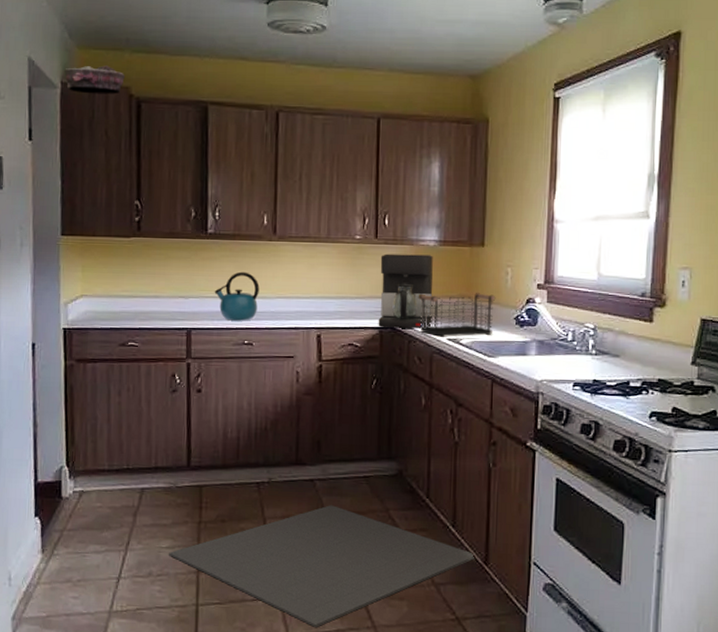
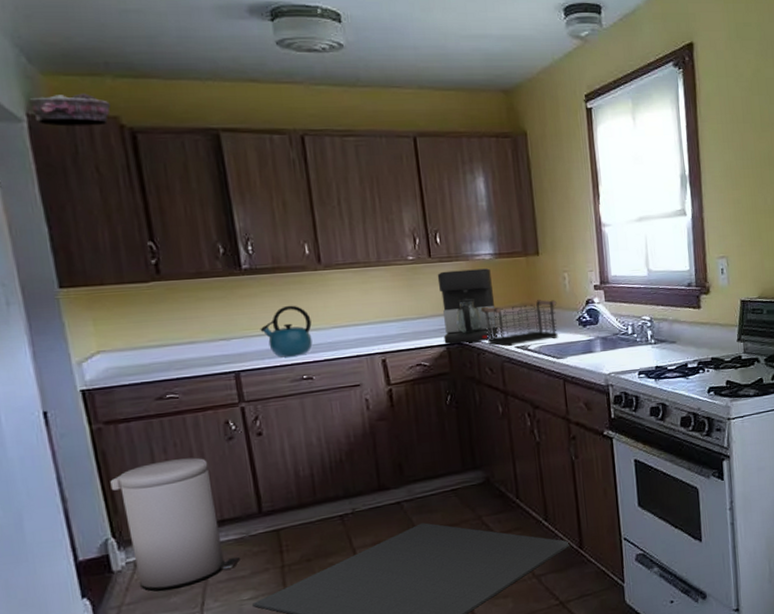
pedal bin: none [72,403,166,524] -> present [110,457,241,592]

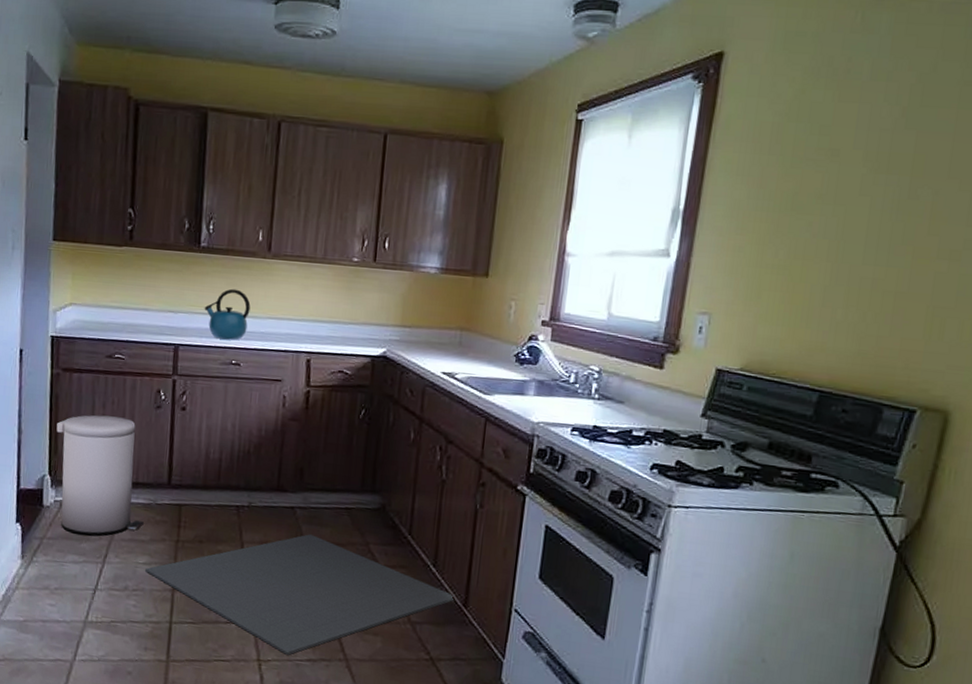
decorative basket: present [29,93,111,127] -> none [63,64,124,96]
coffee maker: present [437,268,498,345] -> none [370,279,433,360]
dish rack: present [480,299,559,346] -> none [414,323,497,372]

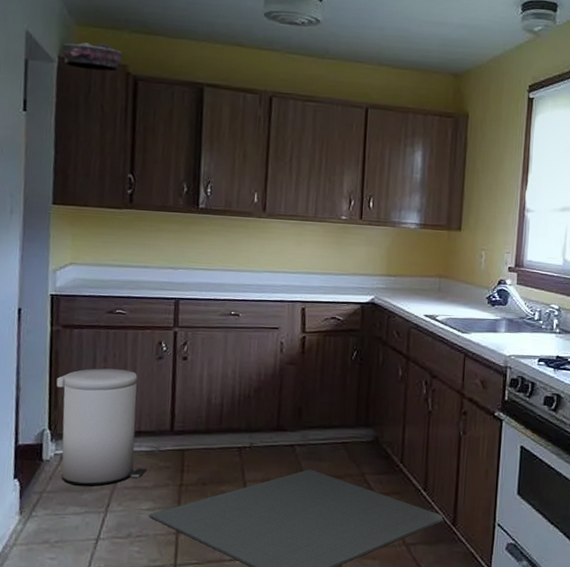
decorative basket: none [63,64,124,96] -> present [62,42,123,71]
kettle: present [204,288,251,341] -> none [203,246,248,293]

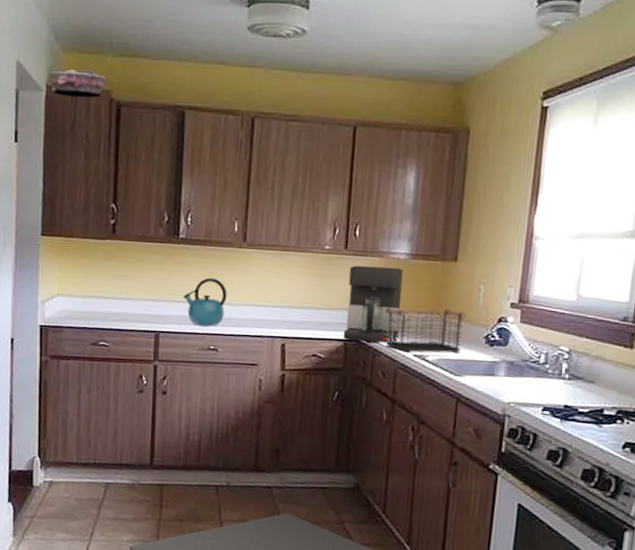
pedal bin: present [56,368,148,487] -> none [45,399,129,515]
kettle: none [203,246,248,293] -> present [183,277,227,327]
coffee maker: none [360,234,414,305] -> present [343,265,403,343]
dish rack: none [398,272,471,314] -> present [385,307,466,354]

